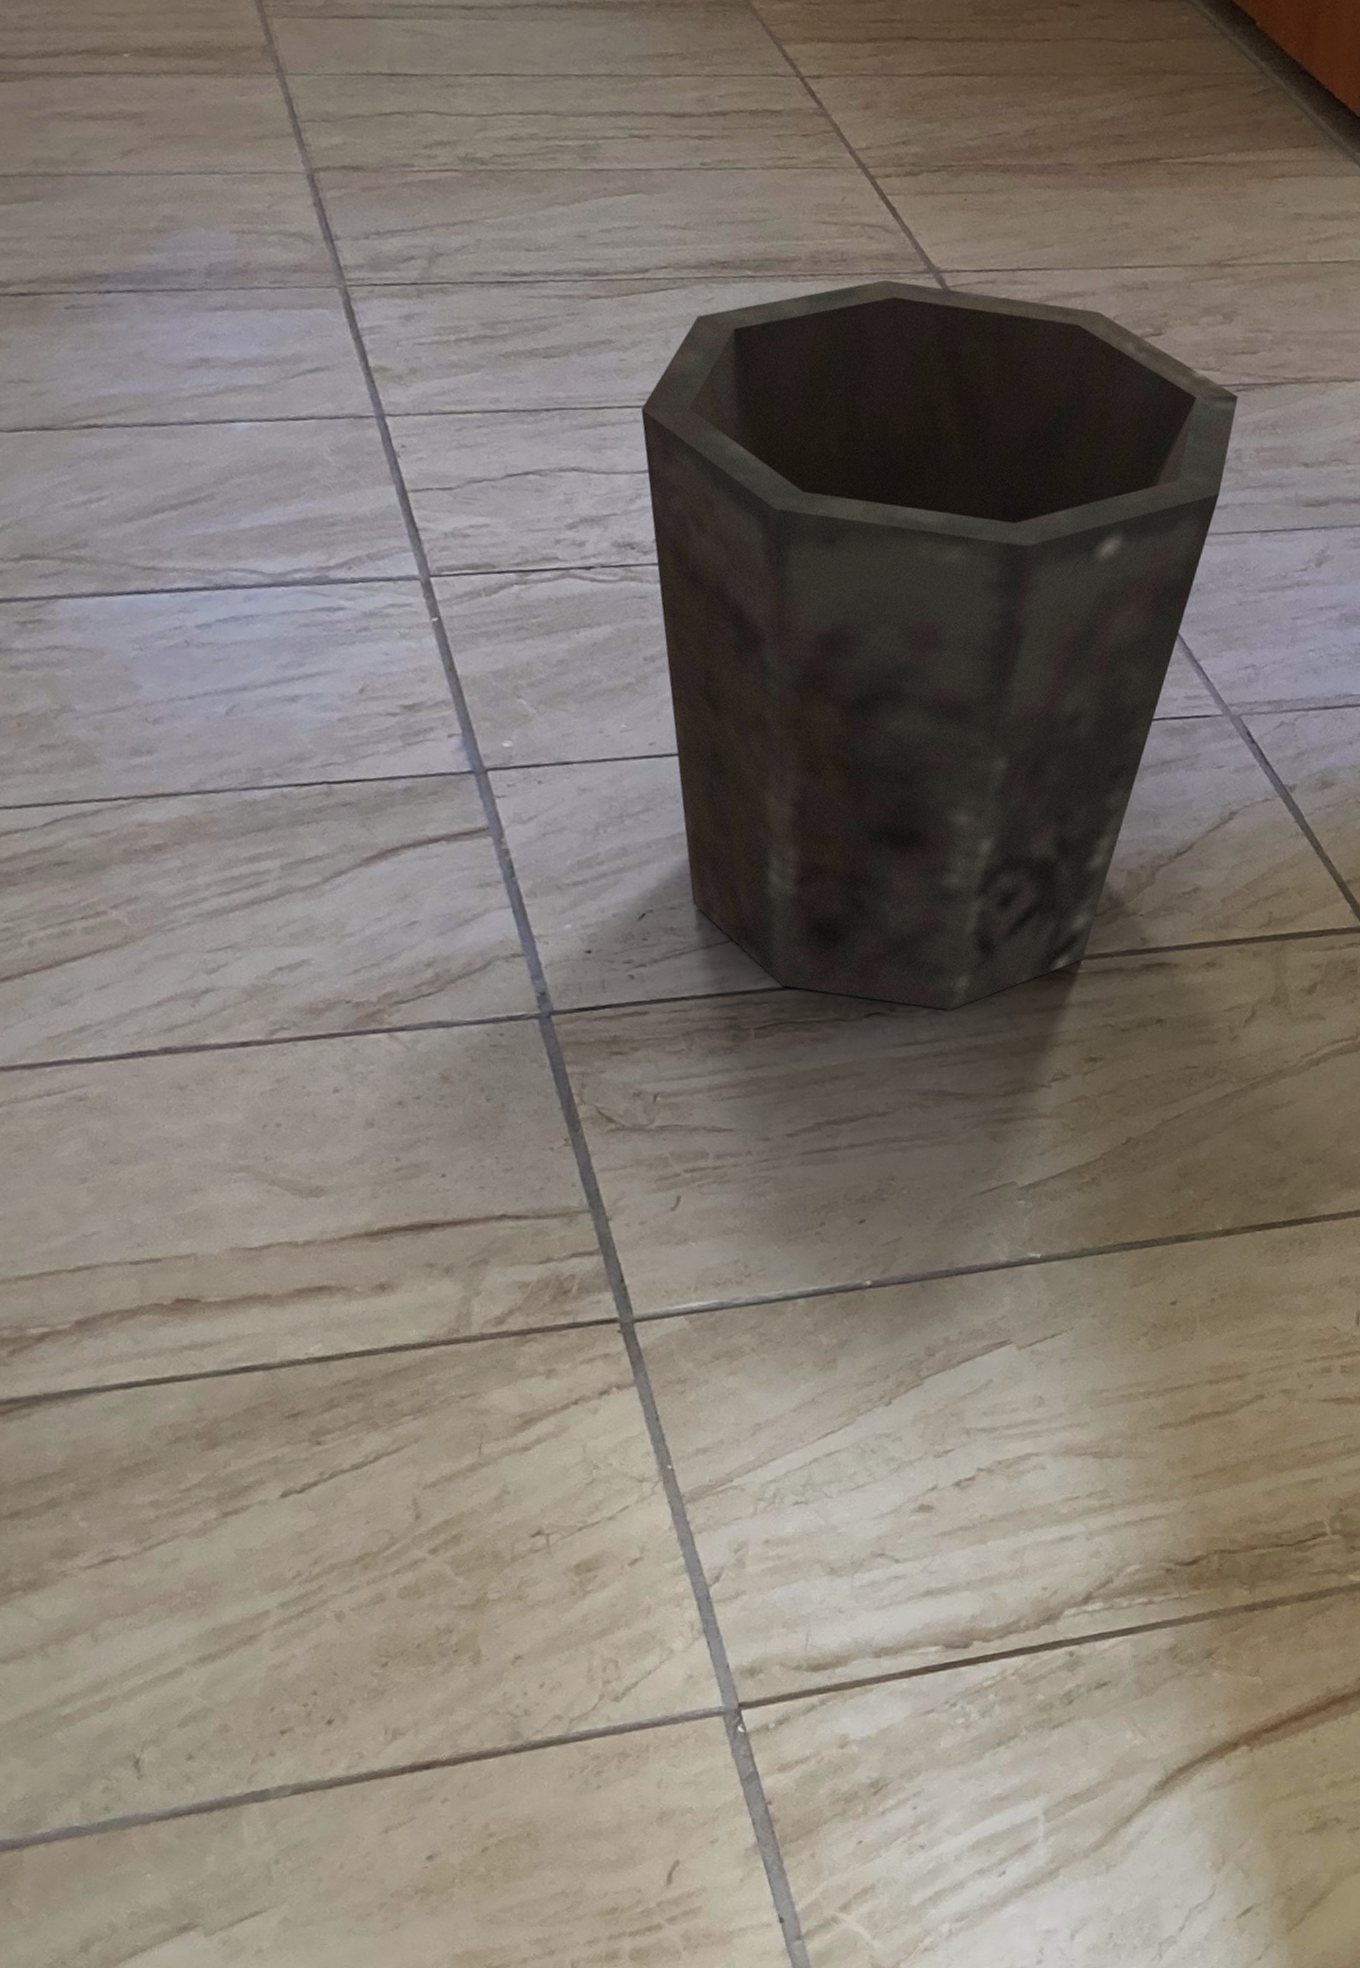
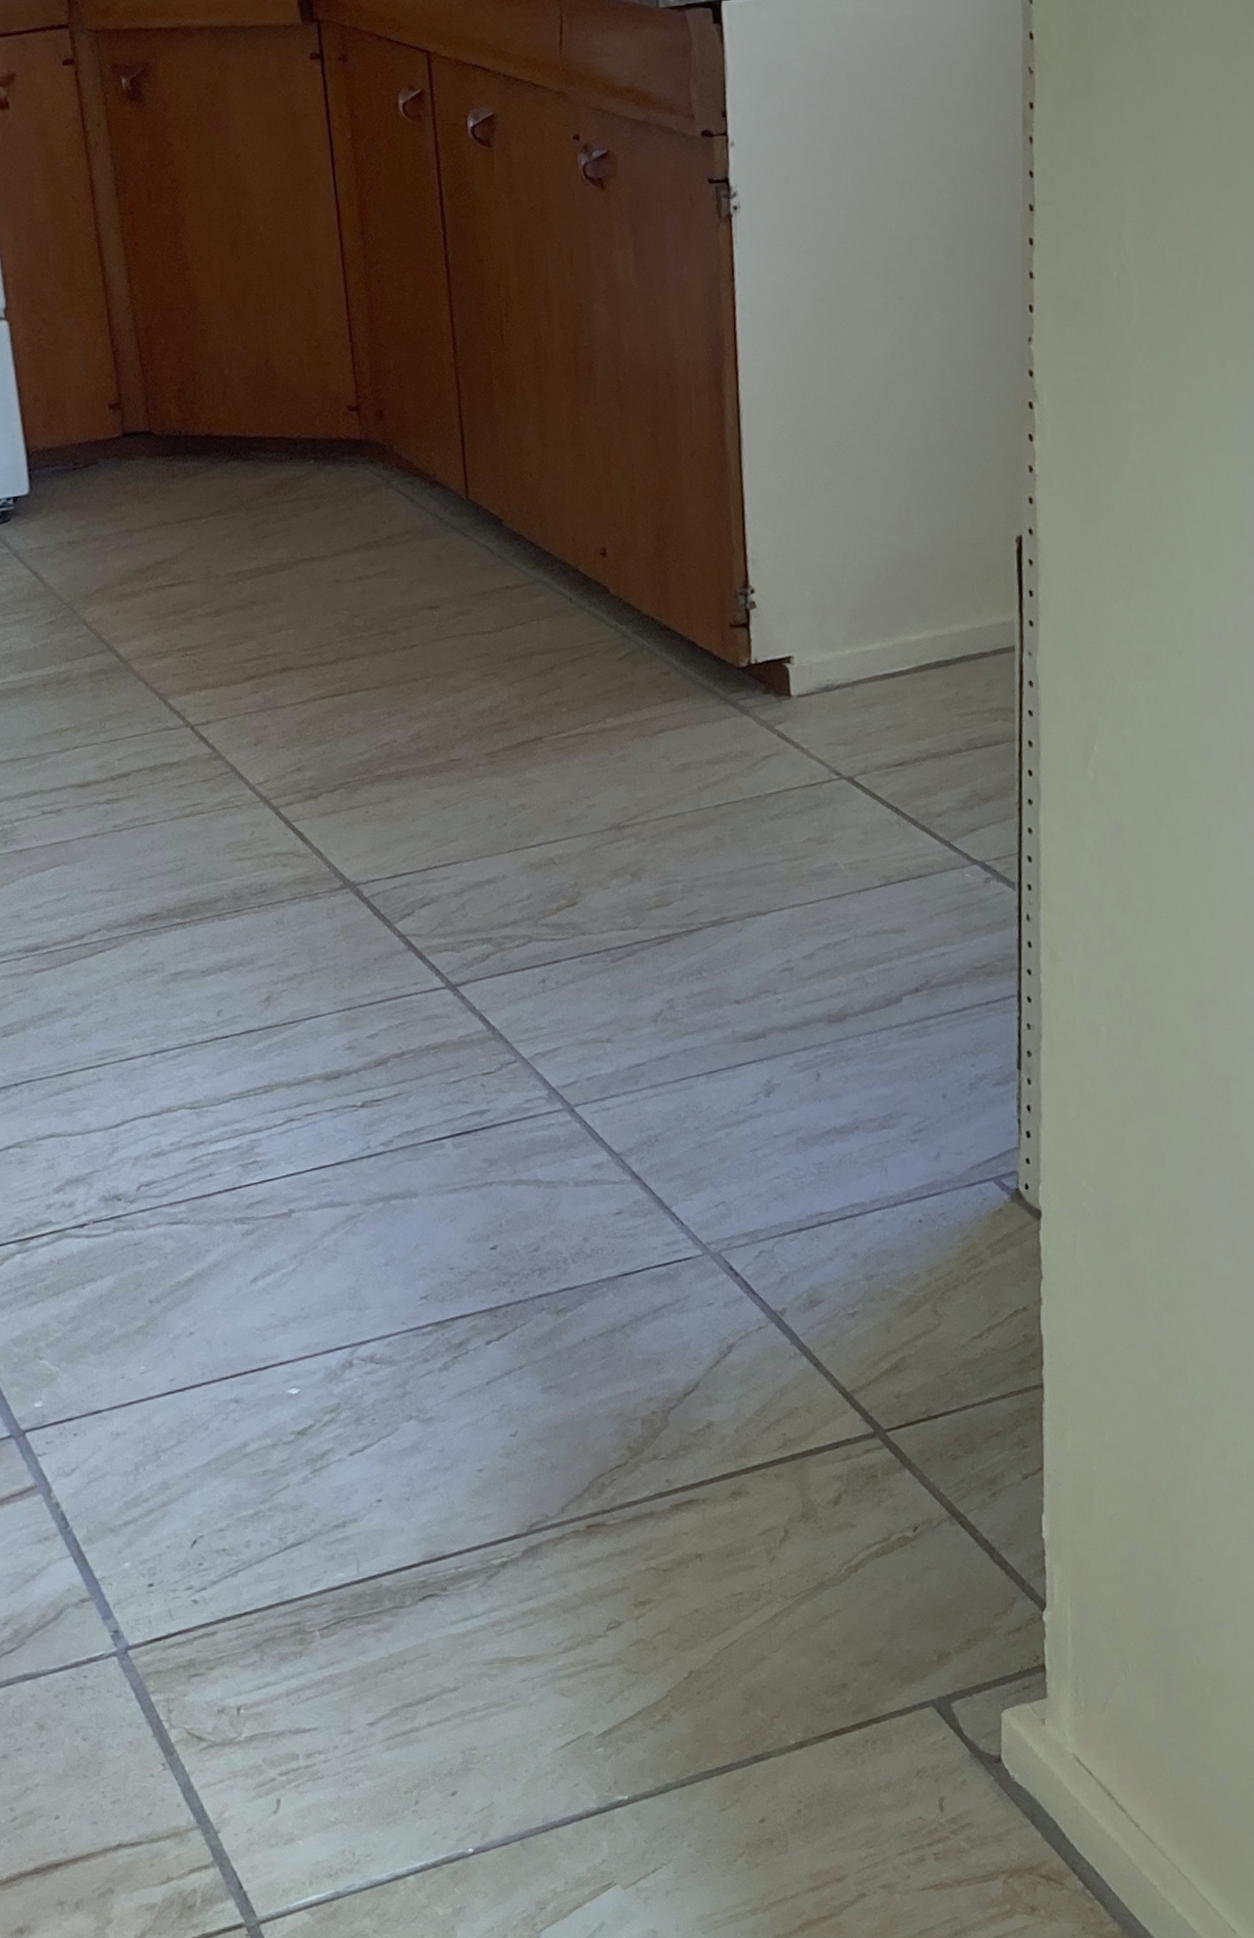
waste bin: present [641,279,1238,1010] -> none [102,893,661,1586]

